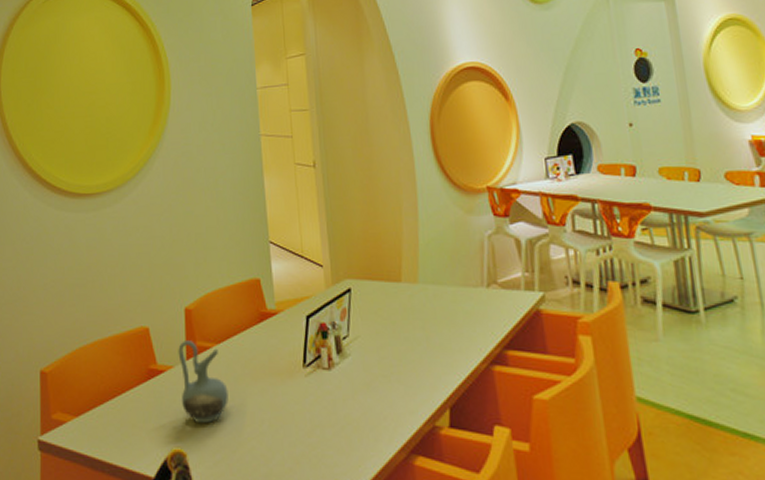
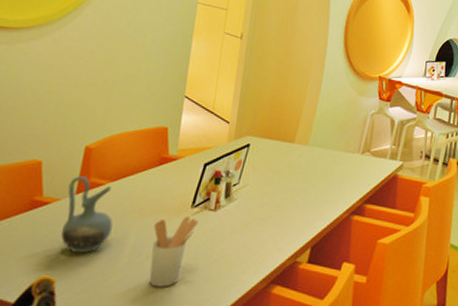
utensil holder: none [269,378,314,460] -> present [149,216,199,287]

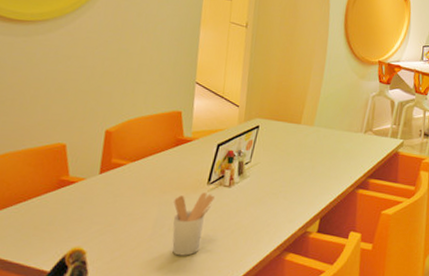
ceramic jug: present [61,176,113,254] -> none [88,157,136,227]

